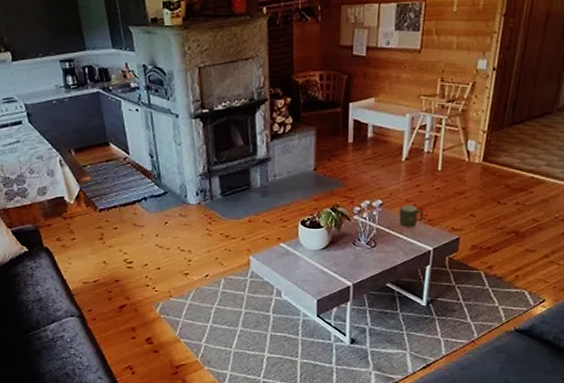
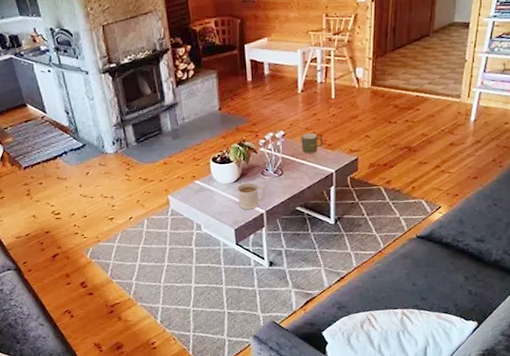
mug: none [324,251,354,281] -> present [237,182,265,210]

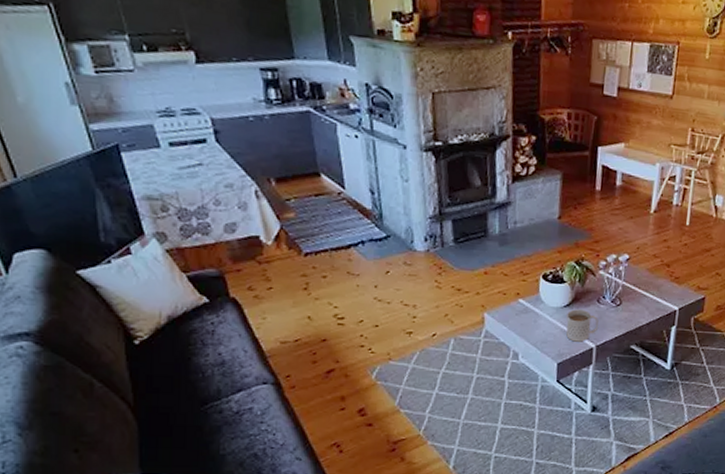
mug: present [301,132,323,154] -> none [645,260,670,286]

